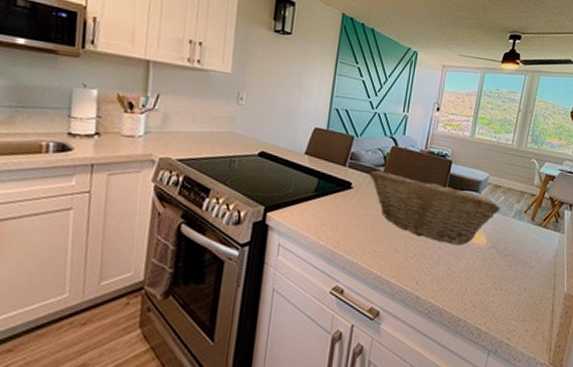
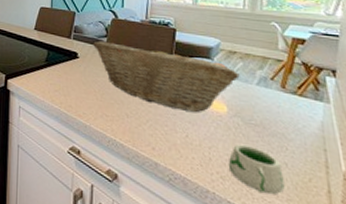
mug: none [480,273,522,318] -> present [228,144,285,195]

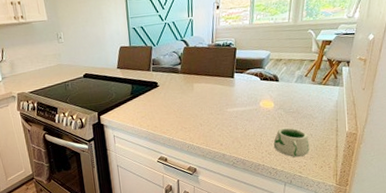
fruit basket: present [93,41,240,112] -> none [170,64,284,113]

